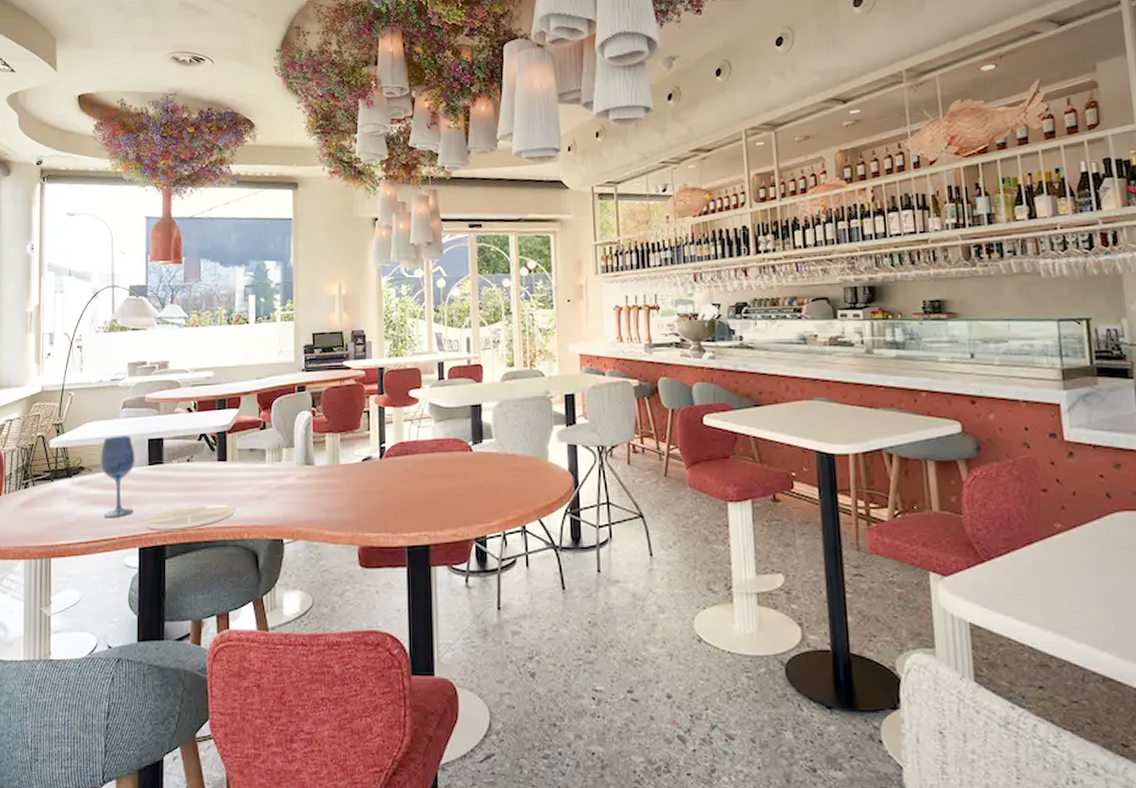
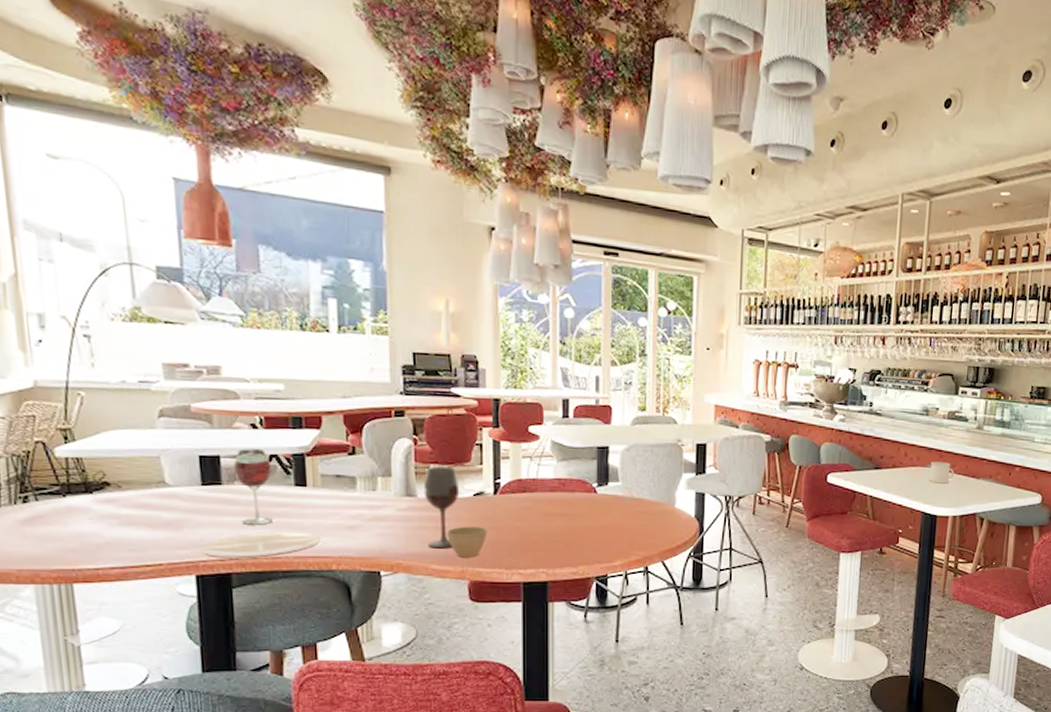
wineglass: present [100,436,135,518] -> none [132,449,185,542]
wineglass: none [173,430,201,499] -> present [233,449,273,525]
wine glass: none [320,434,351,515] -> present [423,466,460,549]
cup: none [340,491,375,523] -> present [447,526,488,558]
mug: none [817,393,847,418] -> present [929,461,954,484]

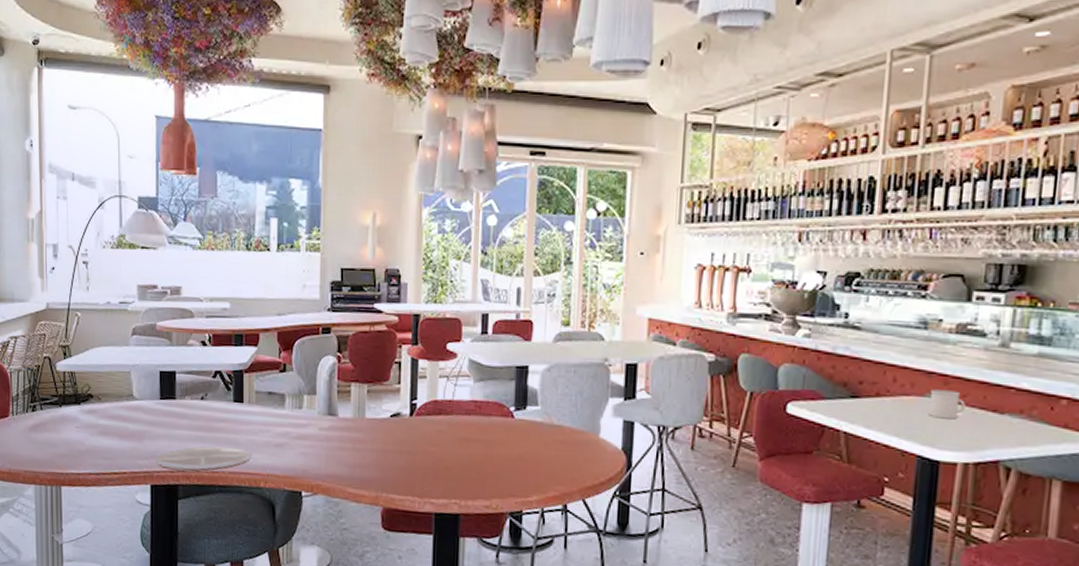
wineglass: present [233,449,273,525] -> none [186,365,216,439]
wine glass: present [423,466,460,549] -> none [344,385,378,472]
cup: present [447,526,488,558] -> none [364,448,402,483]

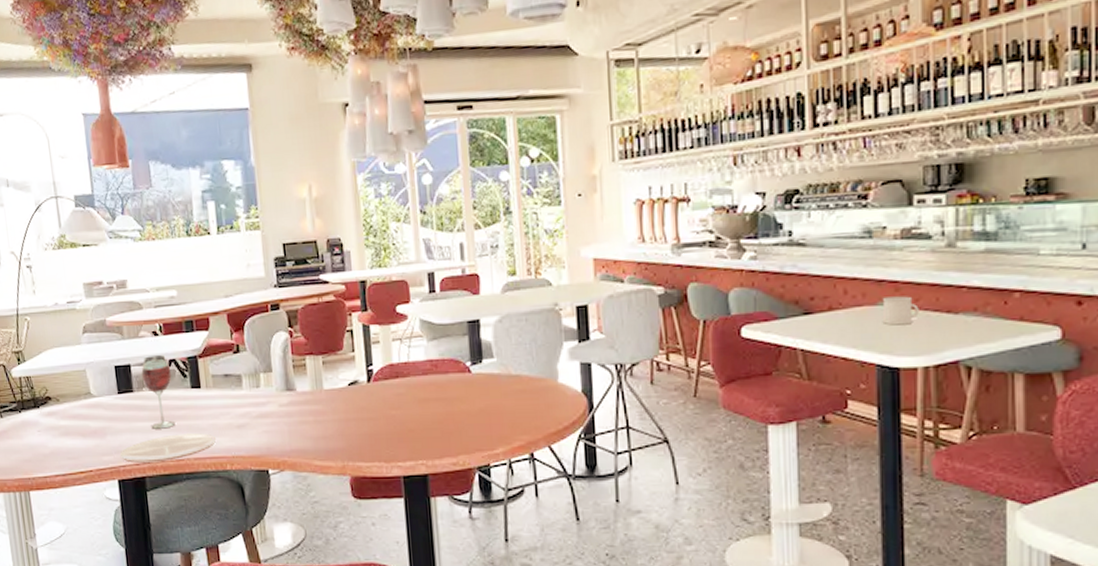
wineglass: none [186,365,216,439] -> present [141,355,175,429]

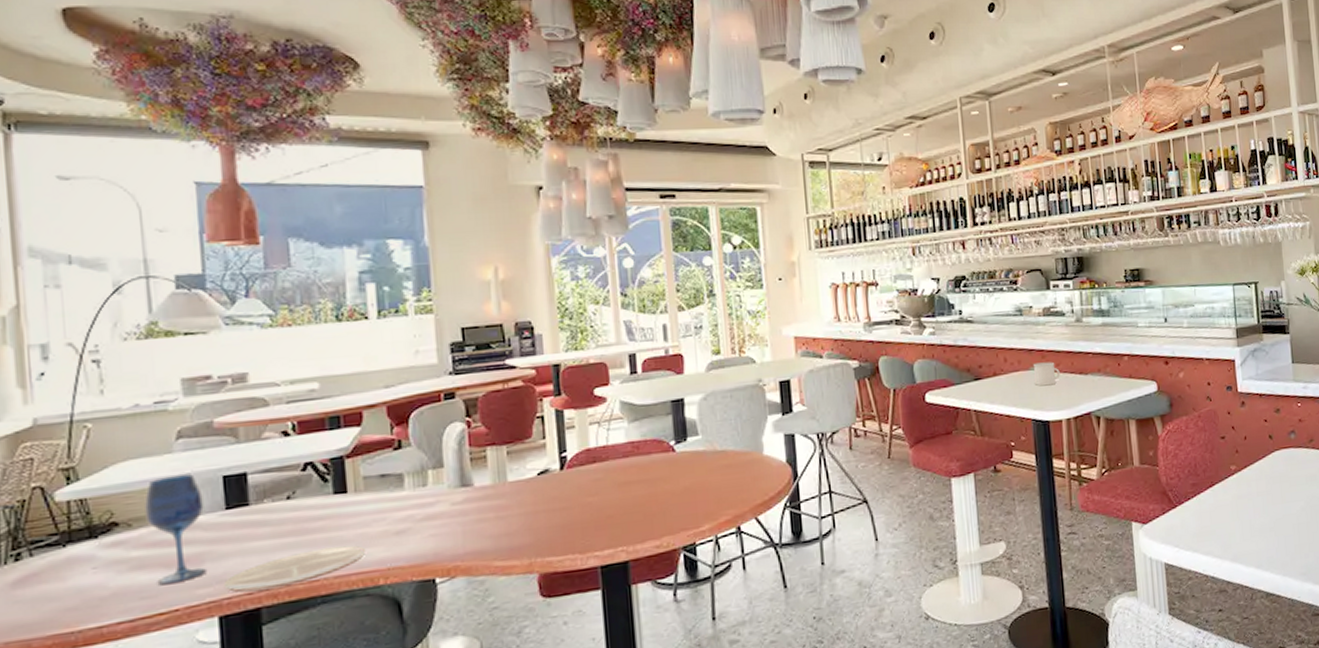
wineglass: none [66,363,108,450] -> present [144,474,207,585]
wineglass: present [141,355,175,429] -> none [262,458,309,548]

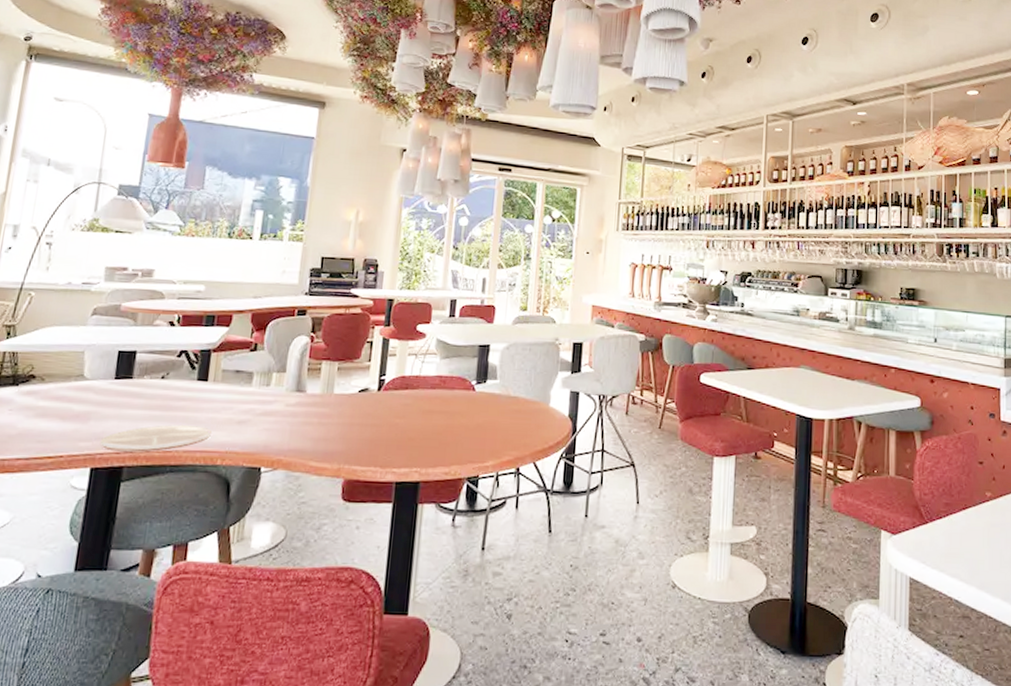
wineglass: present [144,474,207,585] -> none [52,344,101,434]
mug: present [1033,361,1060,387] -> none [802,362,828,385]

